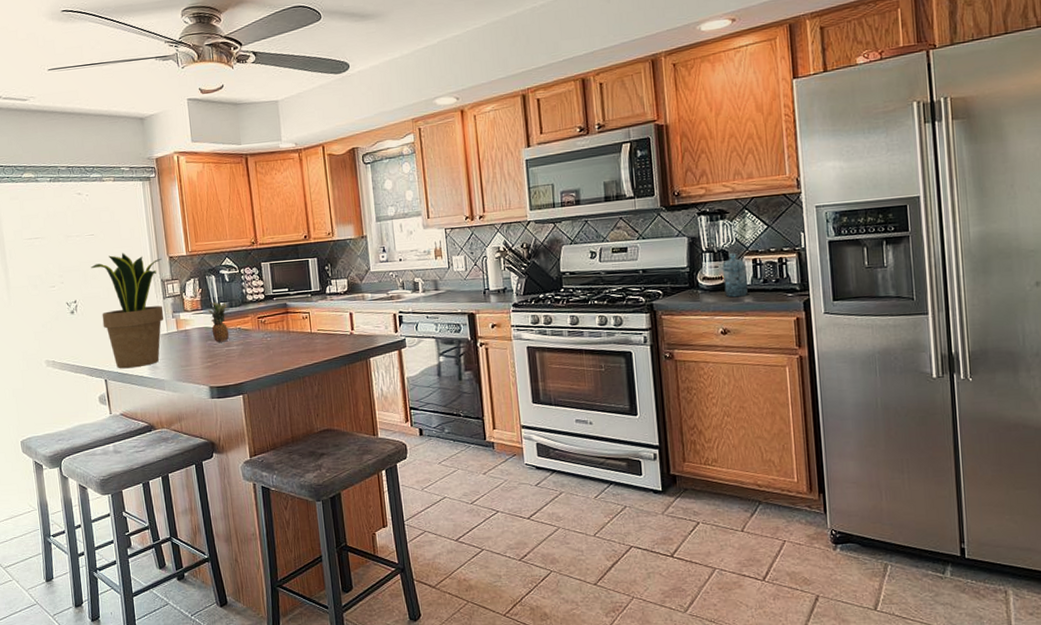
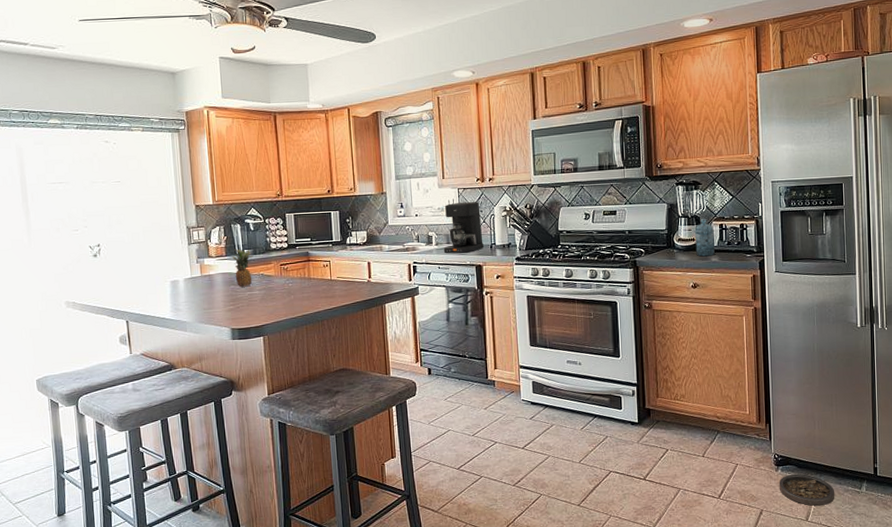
potted plant: present [91,253,164,369] -> none [116,200,189,311]
coffee maker: none [430,243,476,302] -> present [443,202,484,254]
pet bowl: none [838,553,911,593] -> present [779,474,835,506]

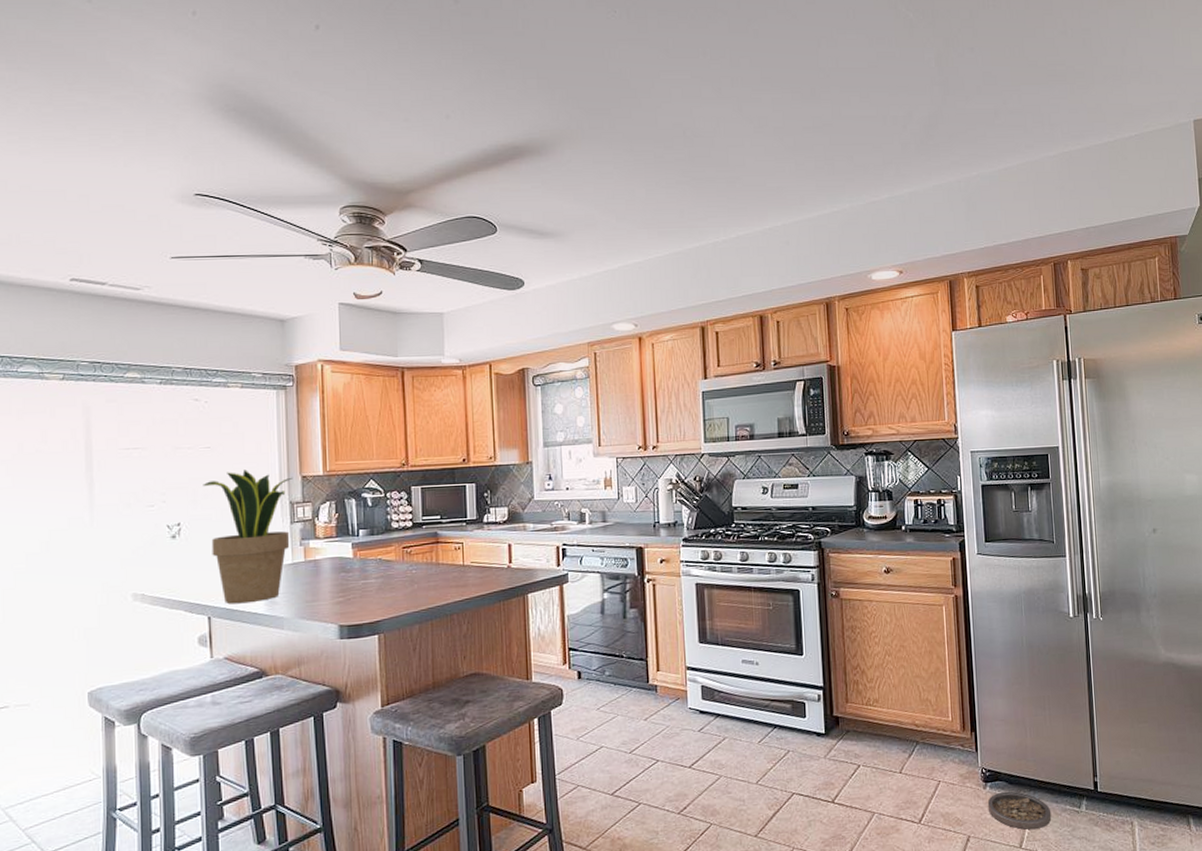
potted plant: none [116,200,189,311] -> present [203,470,292,604]
fruit: present [232,249,253,287] -> none [345,529,370,575]
coffee maker: present [443,202,484,254] -> none [598,473,645,534]
canister: present [694,218,715,257] -> none [886,492,910,537]

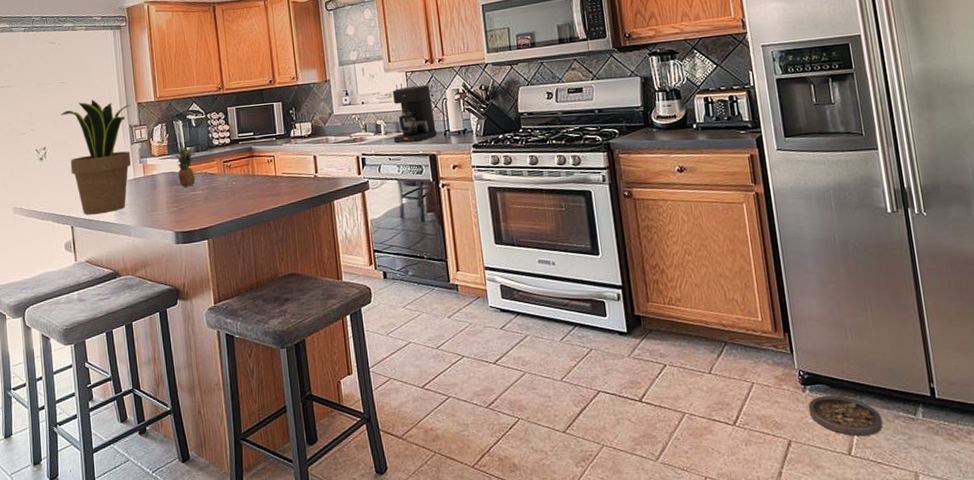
fruit: none [345,529,370,575] -> present [175,147,196,187]
coffee maker: none [598,473,645,534] -> present [392,85,437,144]

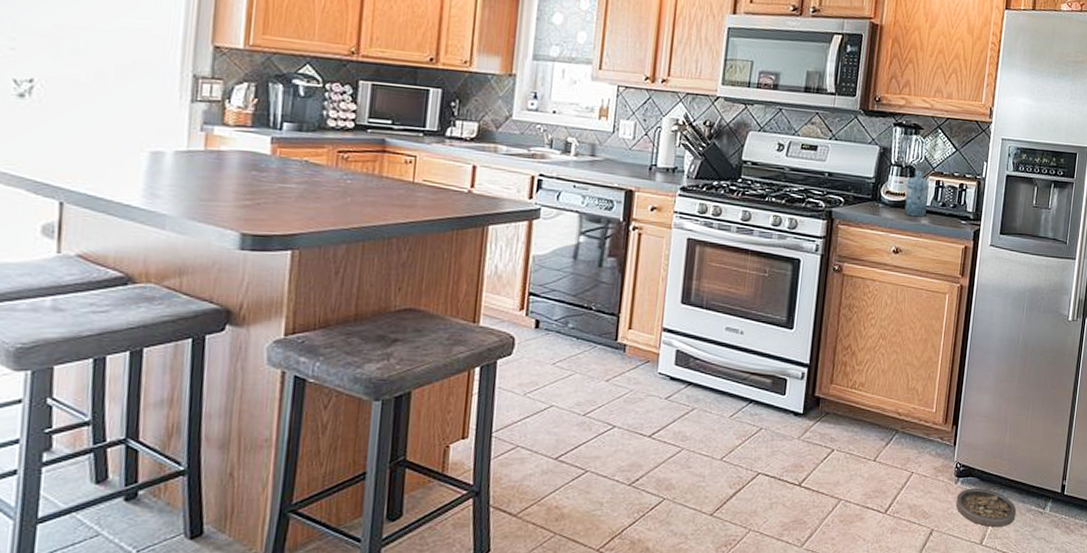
potted plant: present [61,100,132,215] -> none [72,25,201,192]
fruit: present [175,147,196,187] -> none [261,119,297,176]
coffee maker: present [392,85,437,144] -> none [584,103,644,172]
canister: none [674,91,702,136] -> present [904,170,930,218]

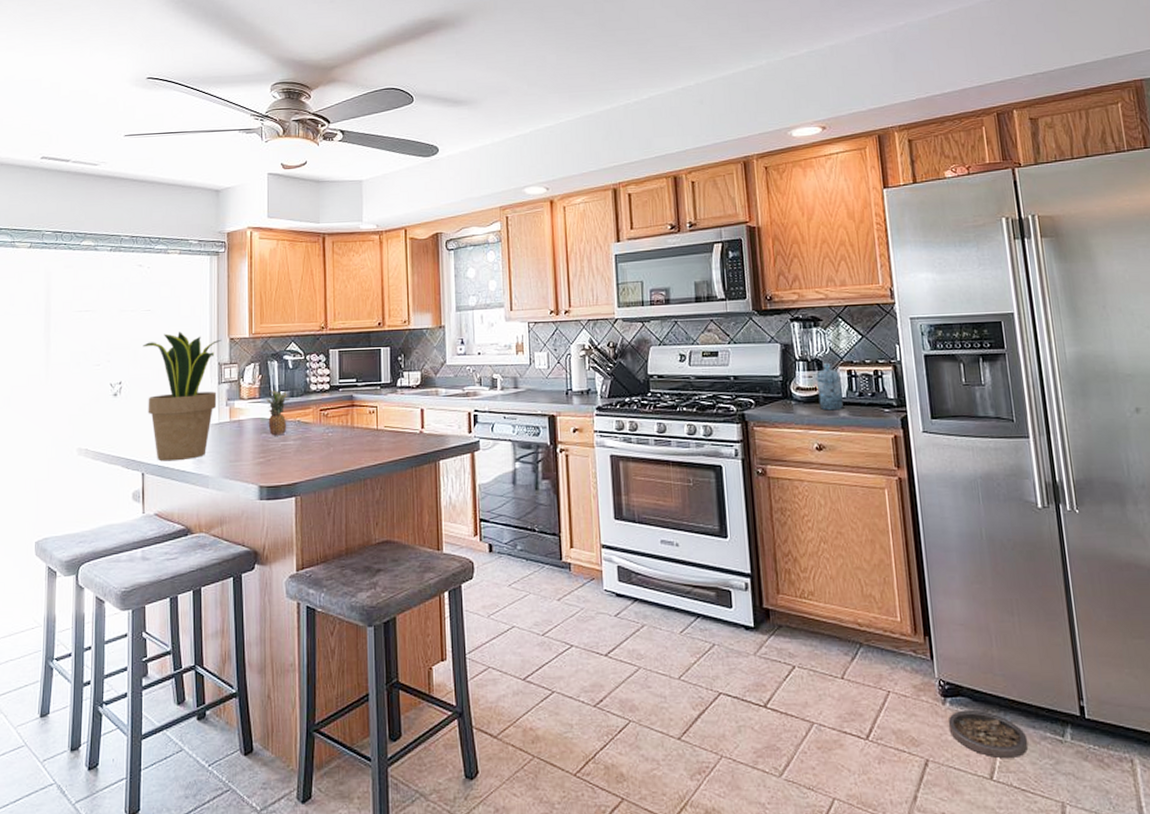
potted plant: none [72,25,201,192] -> present [143,331,221,461]
fruit: none [261,119,297,176] -> present [267,390,290,436]

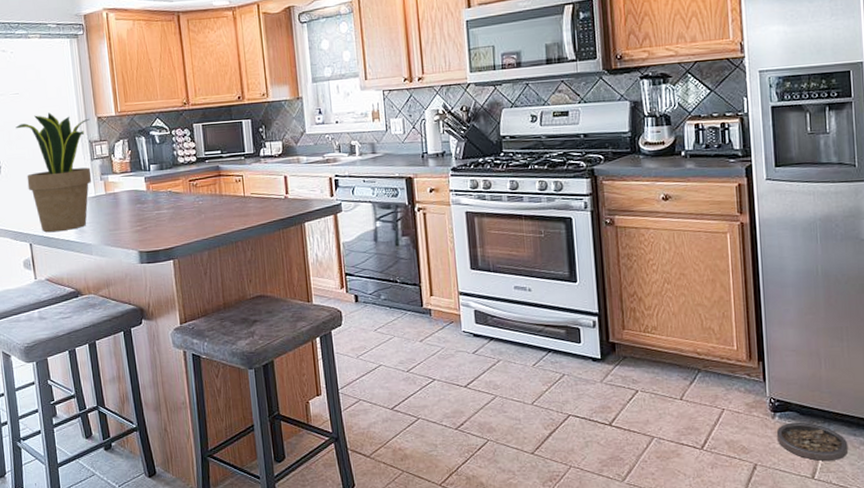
fruit: present [267,390,290,436] -> none [138,164,160,206]
canister: present [815,362,843,411] -> none [663,117,690,163]

